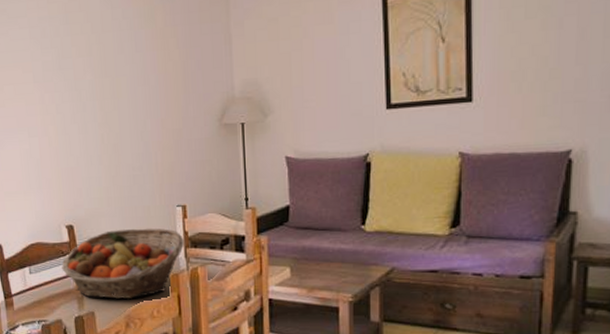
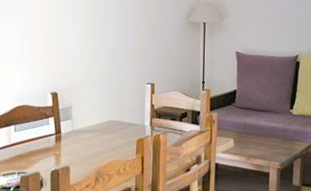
fruit basket: present [61,228,185,299] -> none [44,99,151,157]

